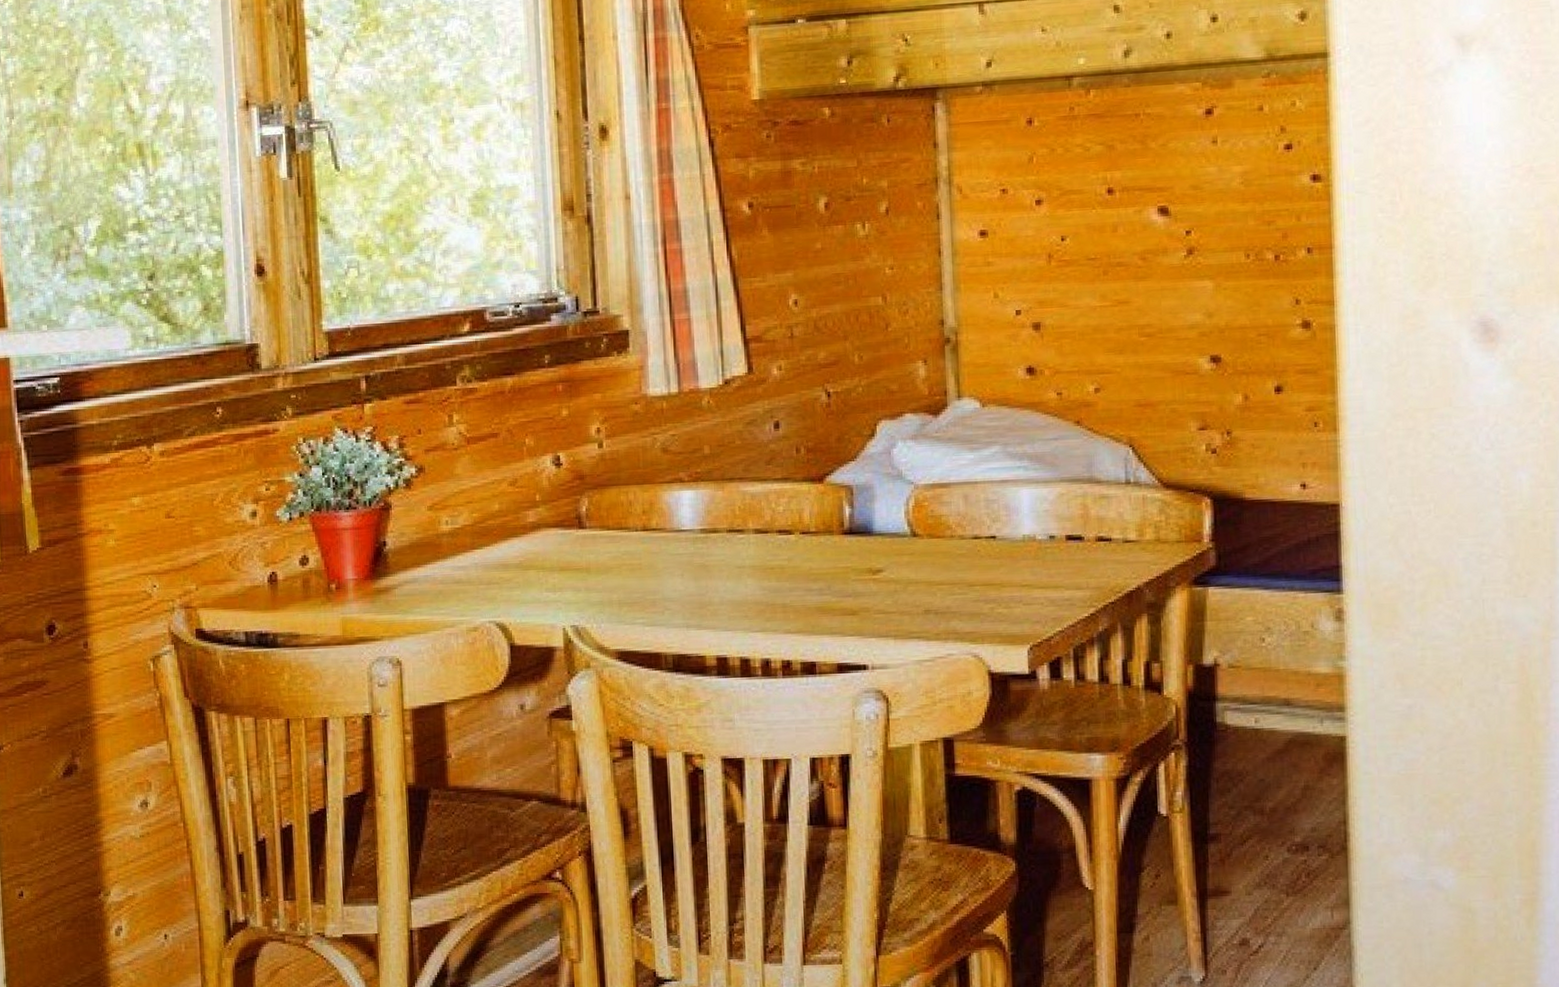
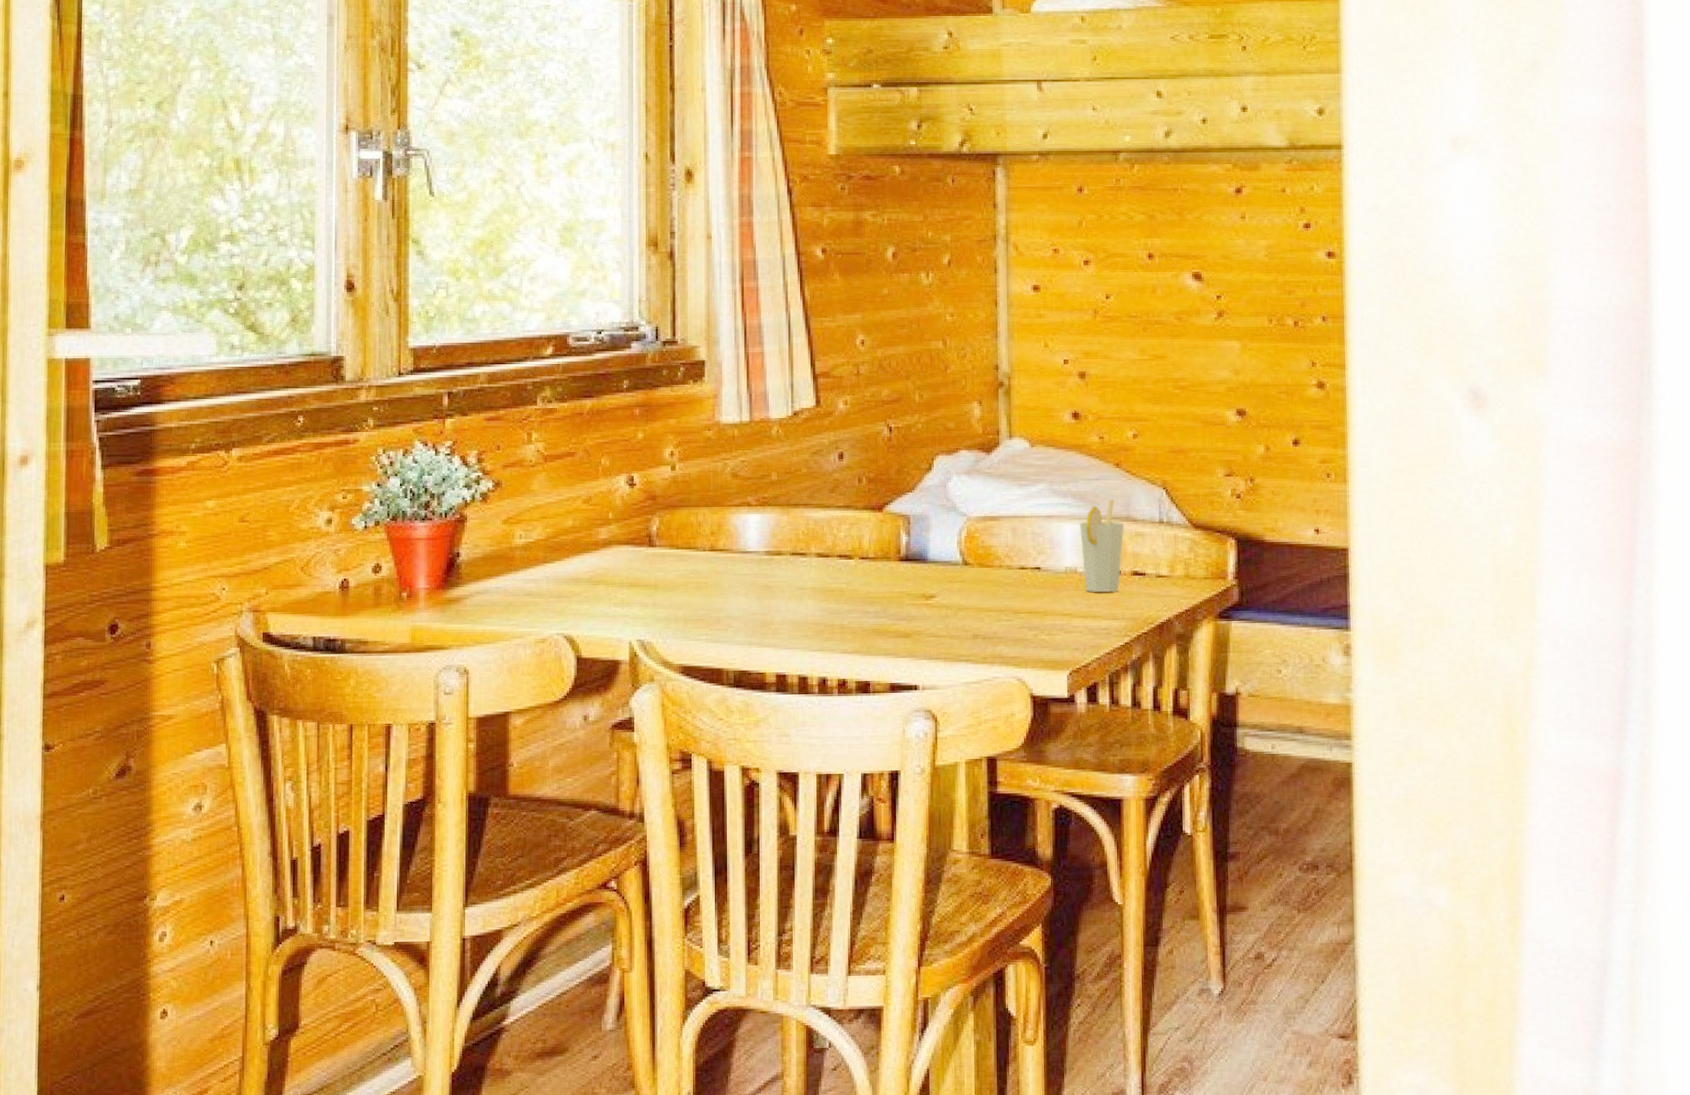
cup: none [1038,460,1087,561] -> present [1080,499,1125,592]

